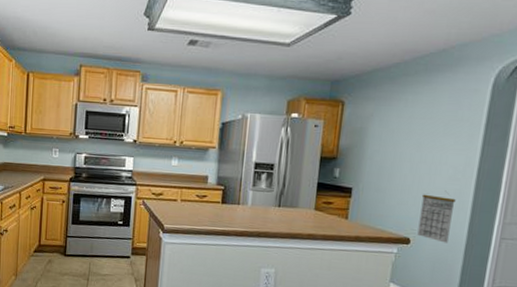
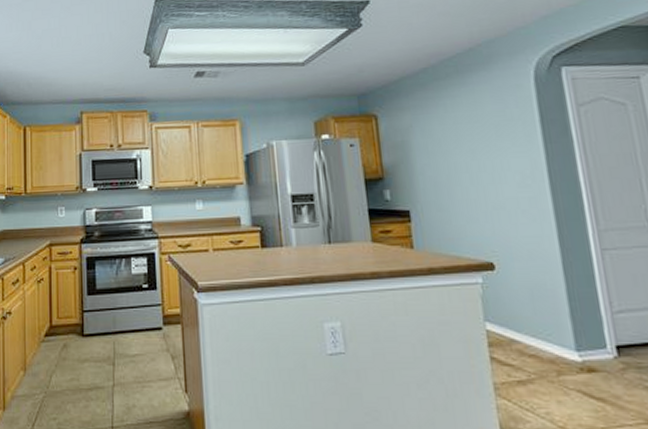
calendar: present [417,190,456,243] -> none [492,200,540,264]

